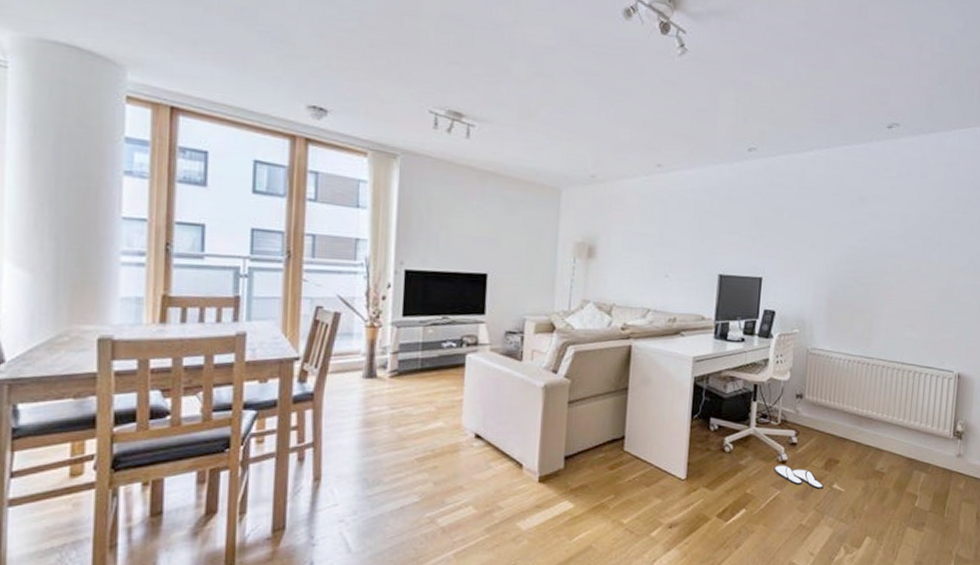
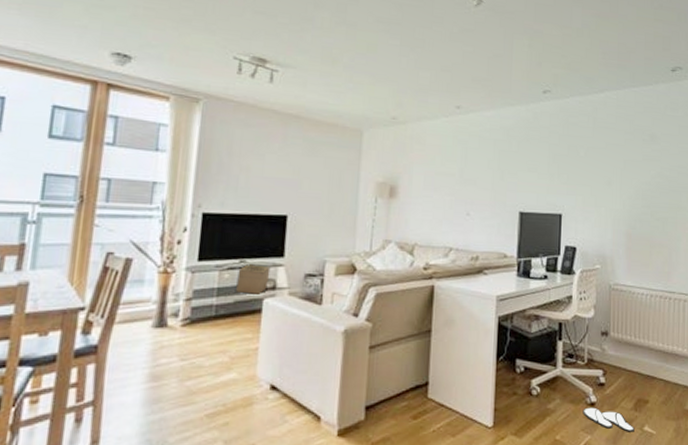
decorative box: none [438,321,472,351] -> present [234,264,271,296]

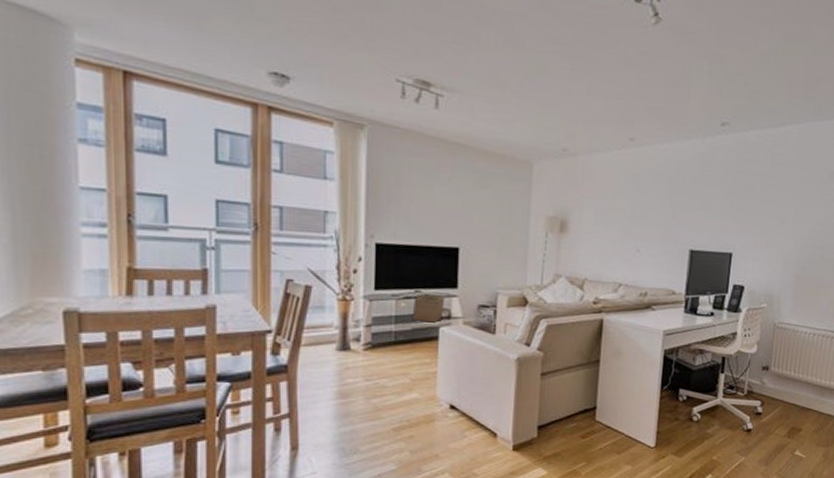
slippers: present [583,407,635,432] -> none [739,433,786,456]

